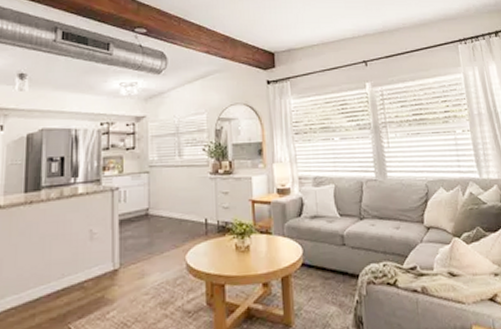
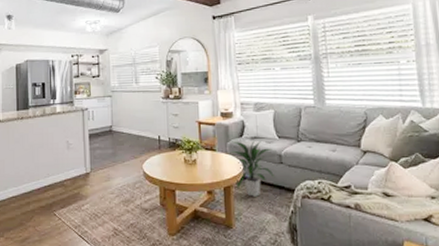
indoor plant: none [289,220,337,287] -> present [231,140,274,197]

